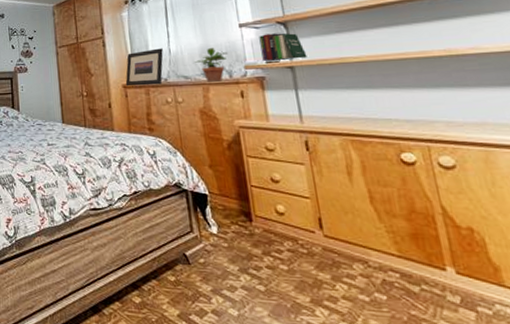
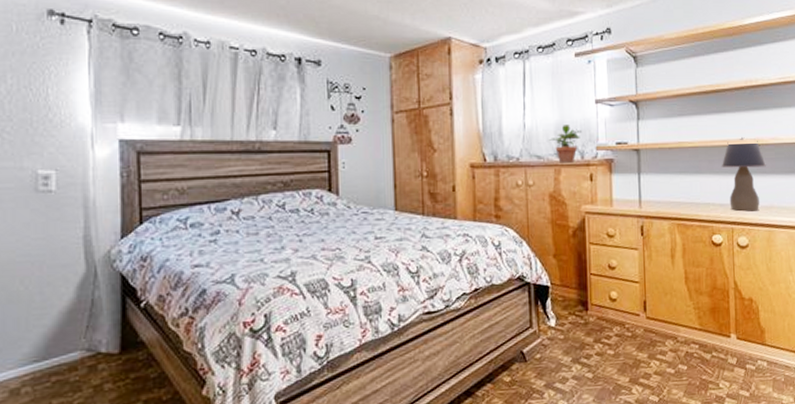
picture frame: present [125,48,164,86] -> none [473,121,517,166]
books: present [259,33,307,62] -> none [612,112,652,143]
table lamp: none [401,49,467,129] -> present [721,137,766,212]

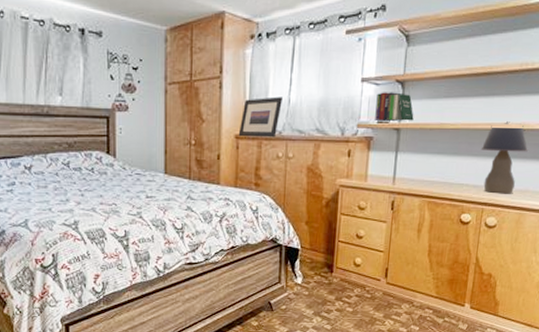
picture frame: none [473,121,517,166] -> present [238,96,283,138]
potted plant: present [548,125,581,163] -> none [311,102,344,139]
books: none [612,112,652,143] -> present [375,92,414,122]

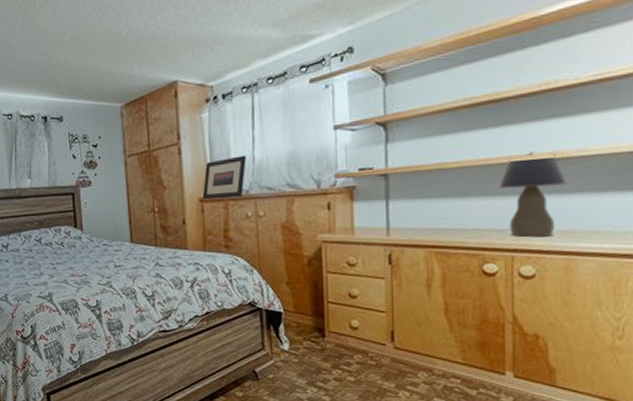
books: present [375,92,414,122] -> none [354,135,404,169]

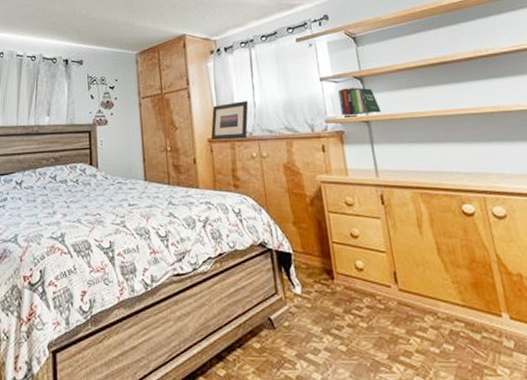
books: none [354,135,404,169] -> present [338,87,381,116]
table lamp: present [498,152,567,238] -> none [460,105,513,181]

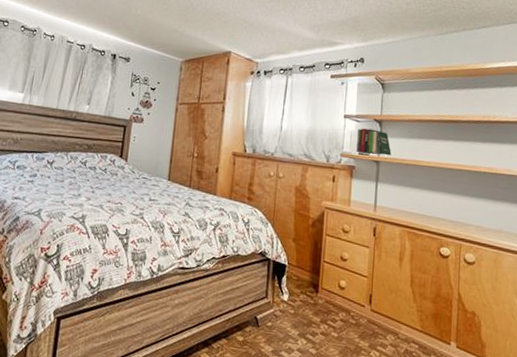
picture frame: present [210,101,249,141] -> none [235,123,276,158]

